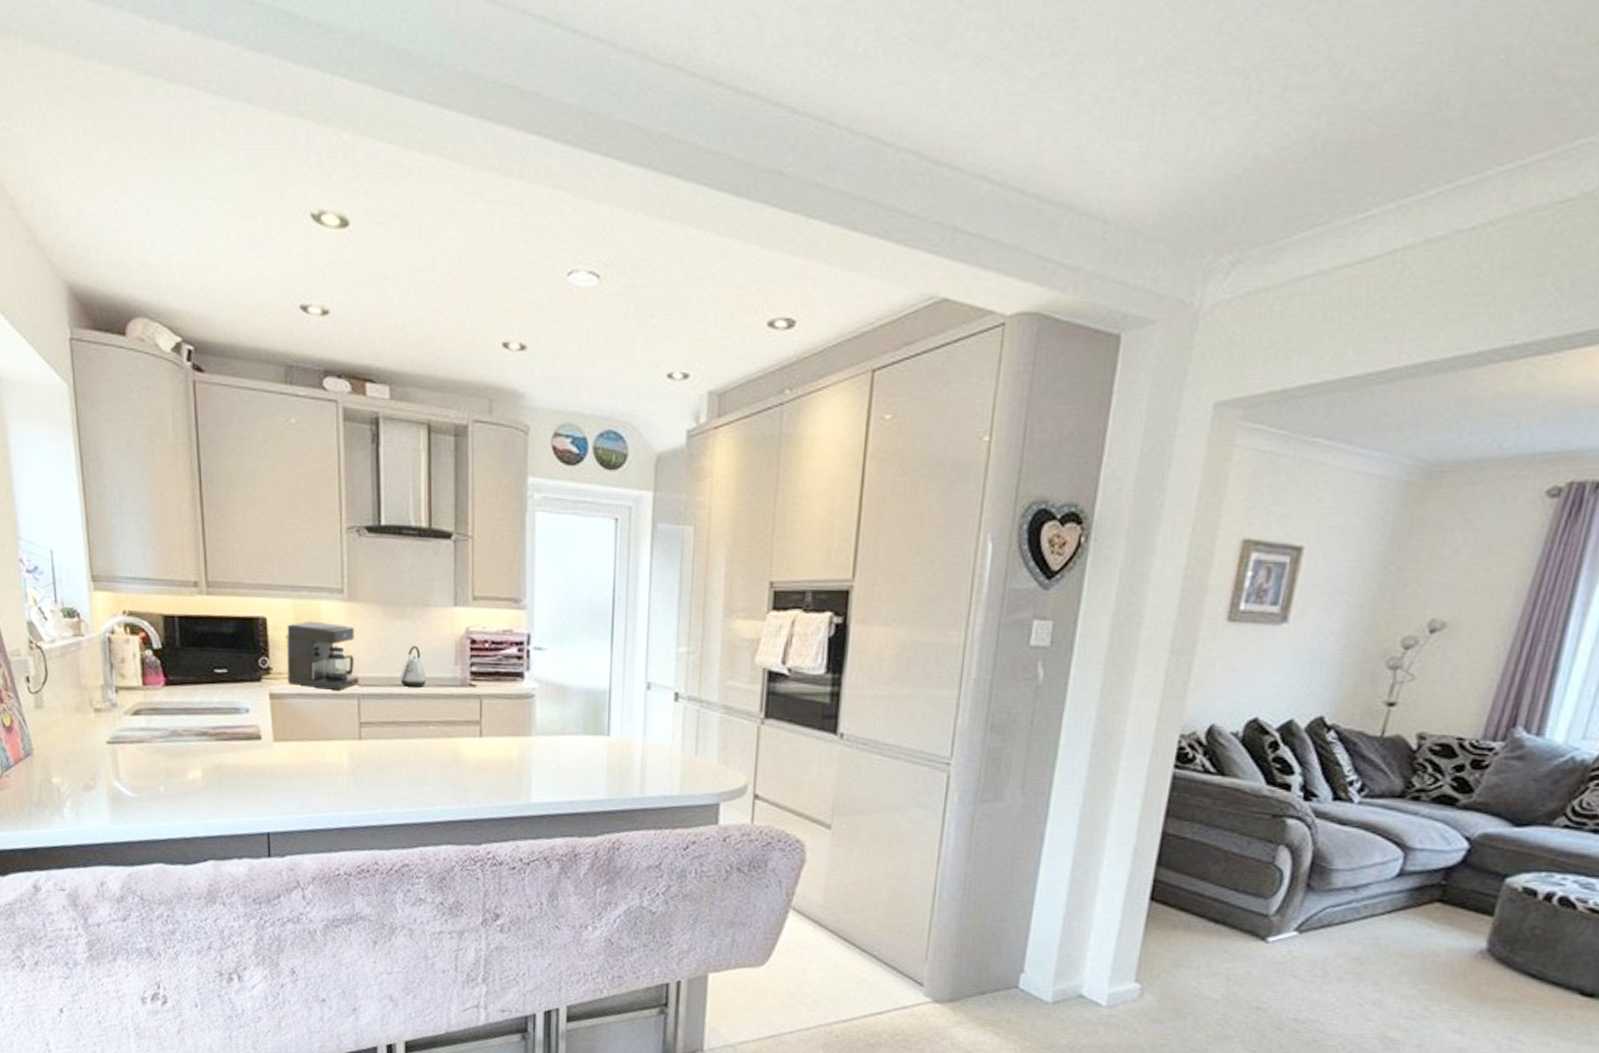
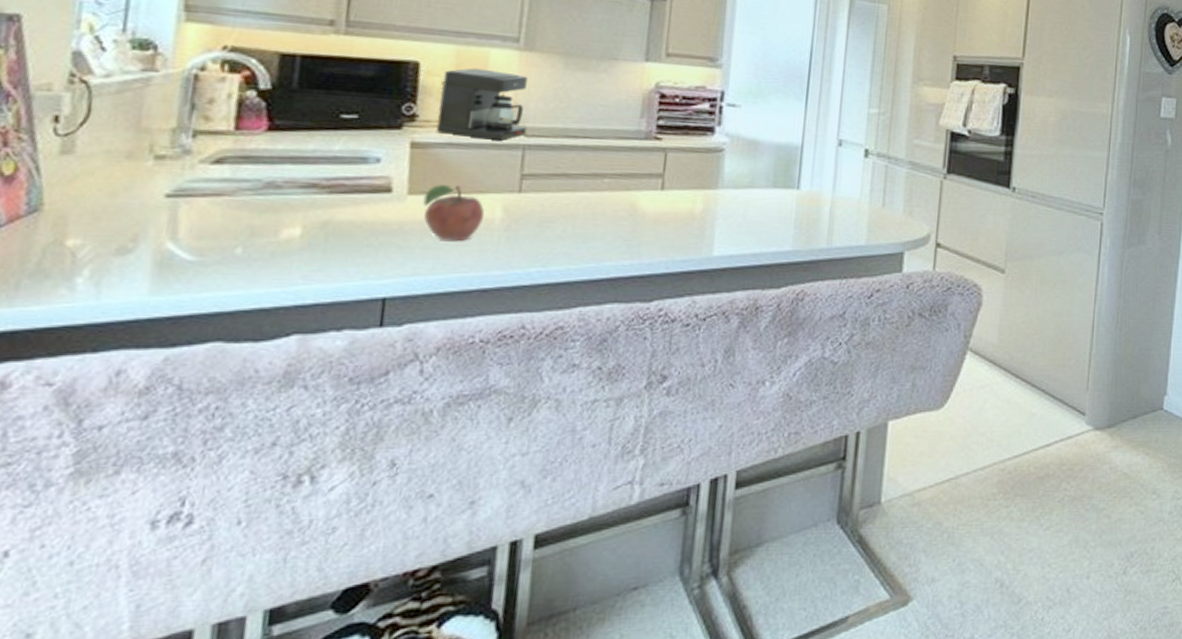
fruit: none [286,733,335,784] -> present [423,185,485,241]
kettle: present [400,645,427,687] -> none [576,97,607,140]

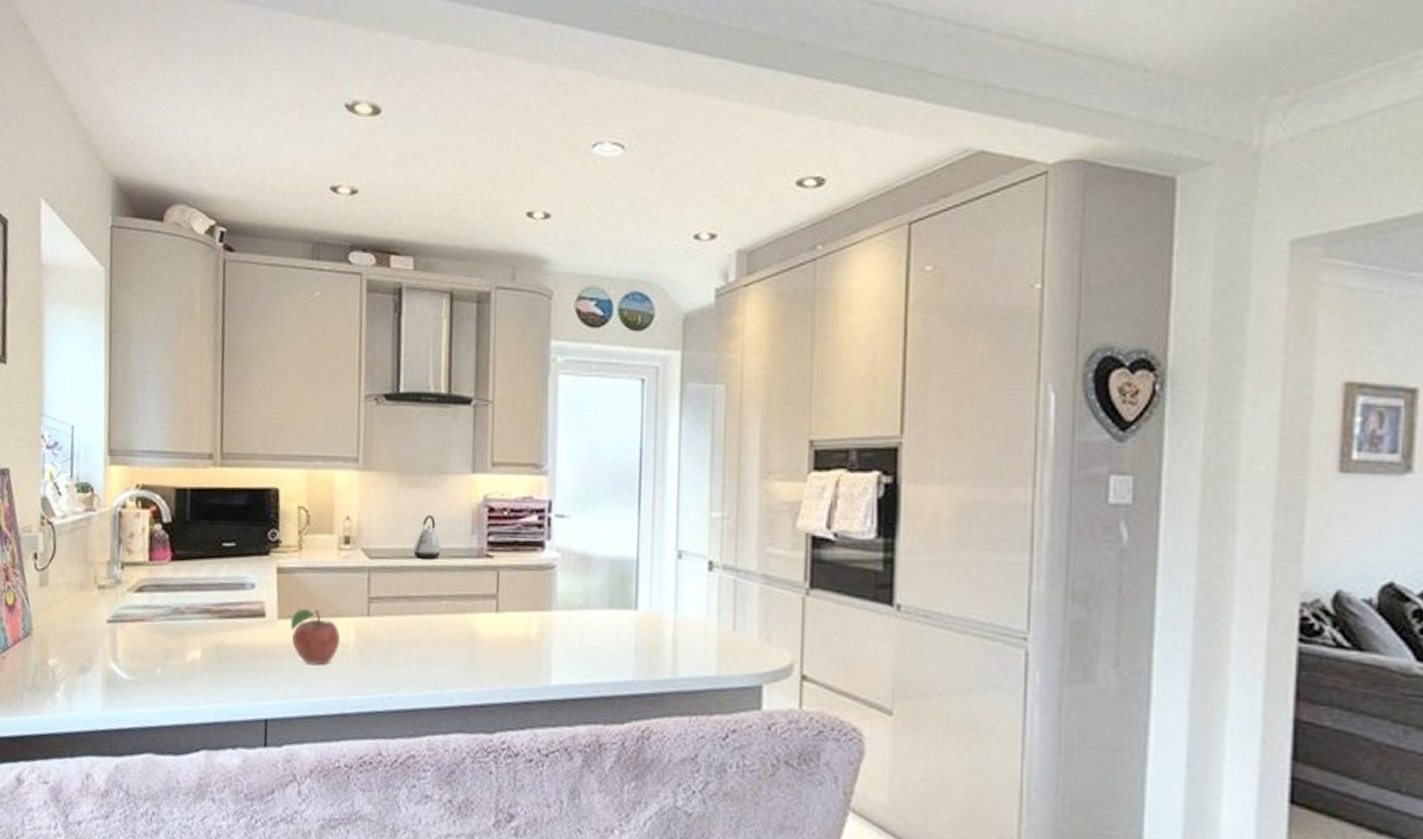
coffee maker: present [436,68,527,140] -> none [296,491,371,563]
kettle: none [576,97,607,140] -> present [413,514,442,559]

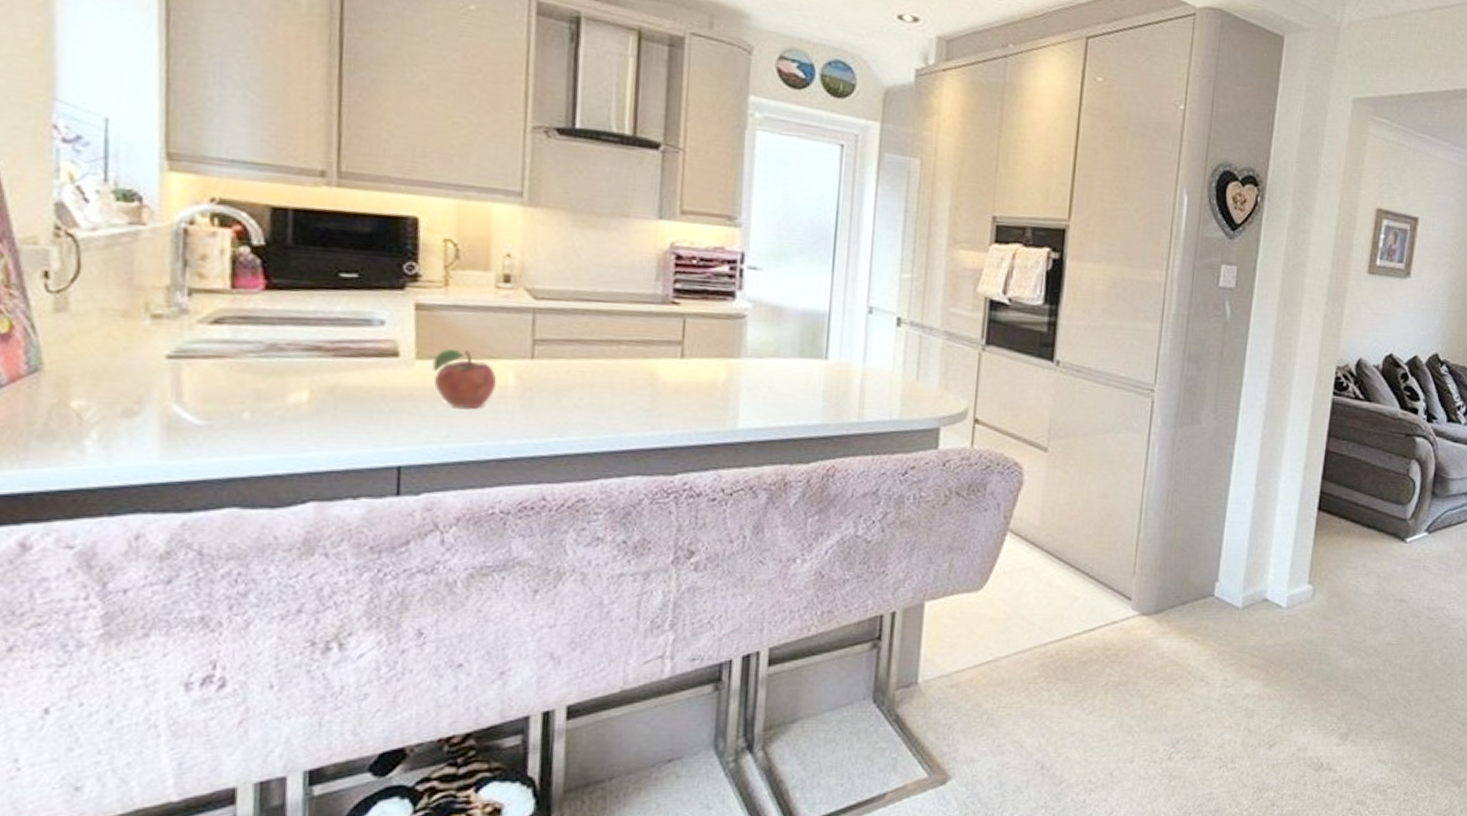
kettle: present [413,514,442,559] -> none [588,257,621,303]

